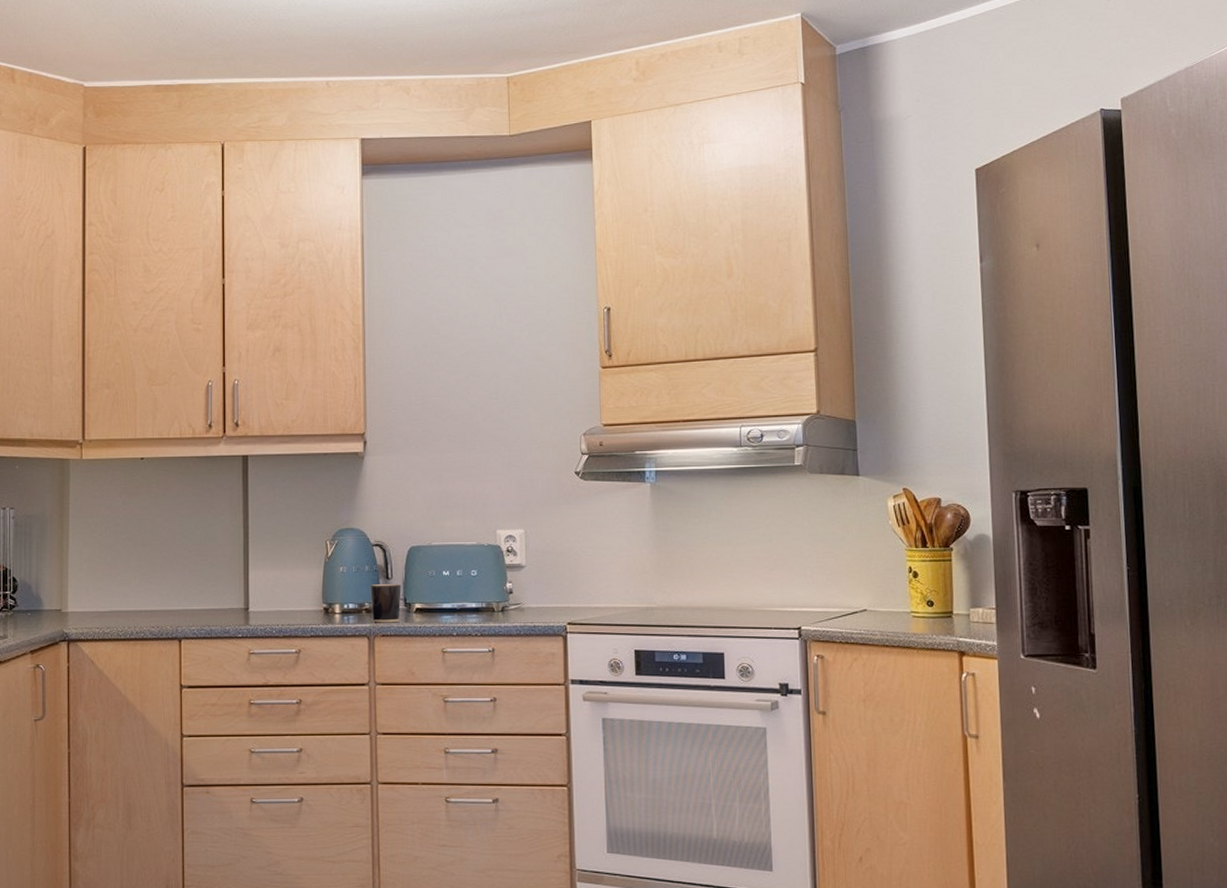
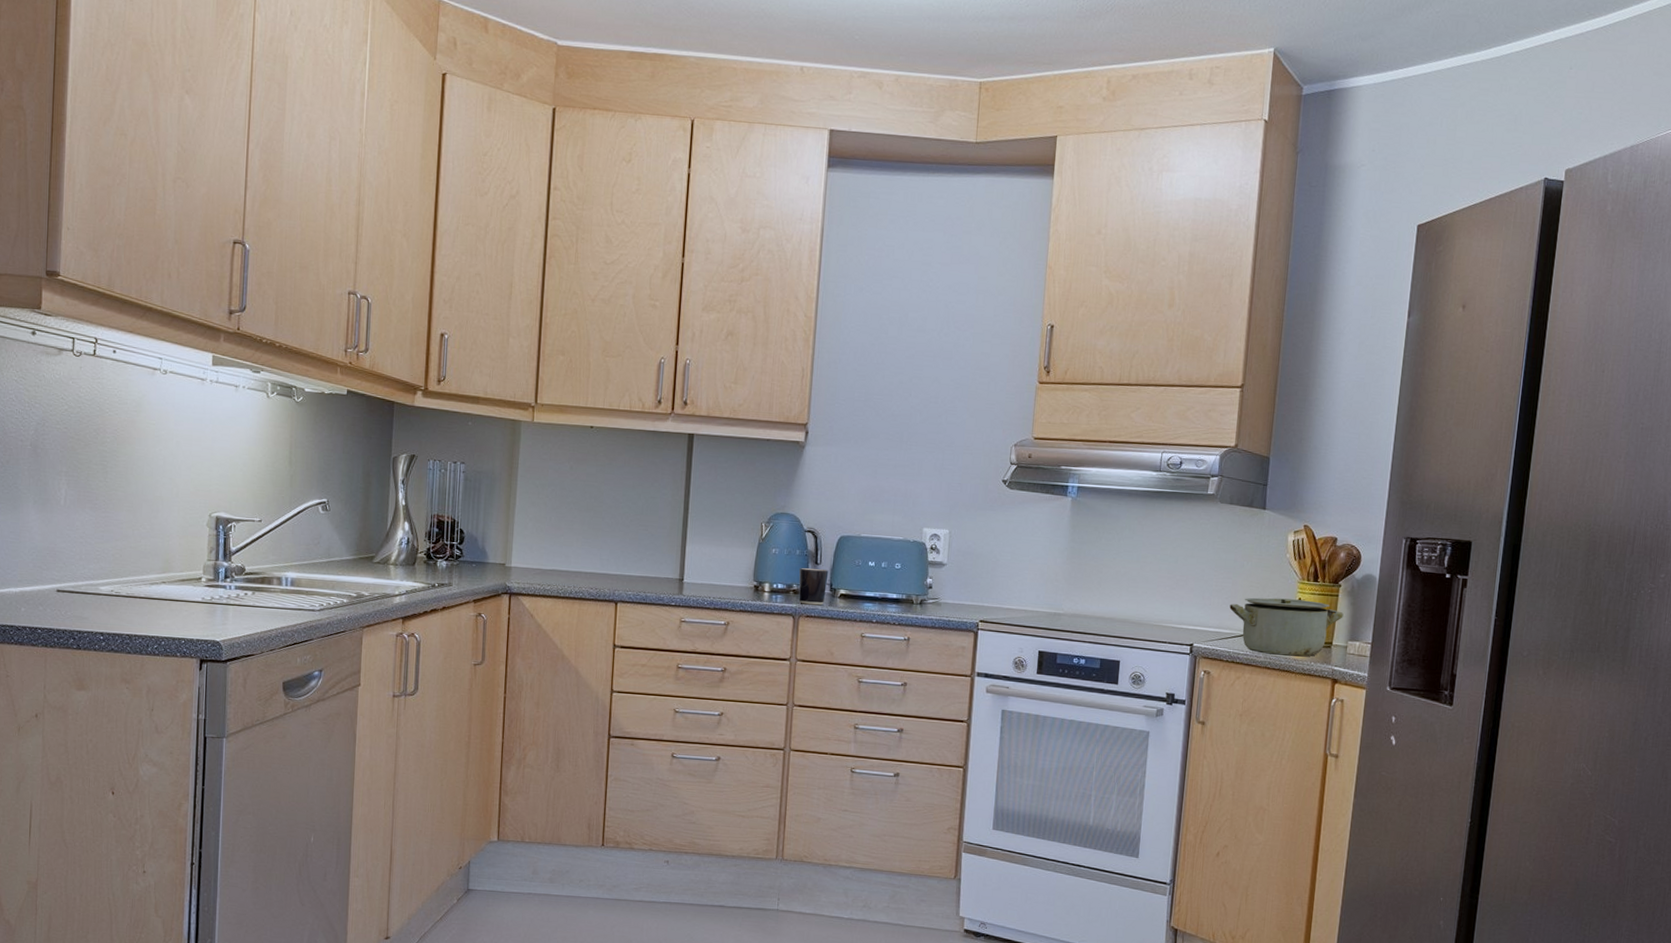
cooking pot: none [835,568,961,631] -> present [1229,597,1344,657]

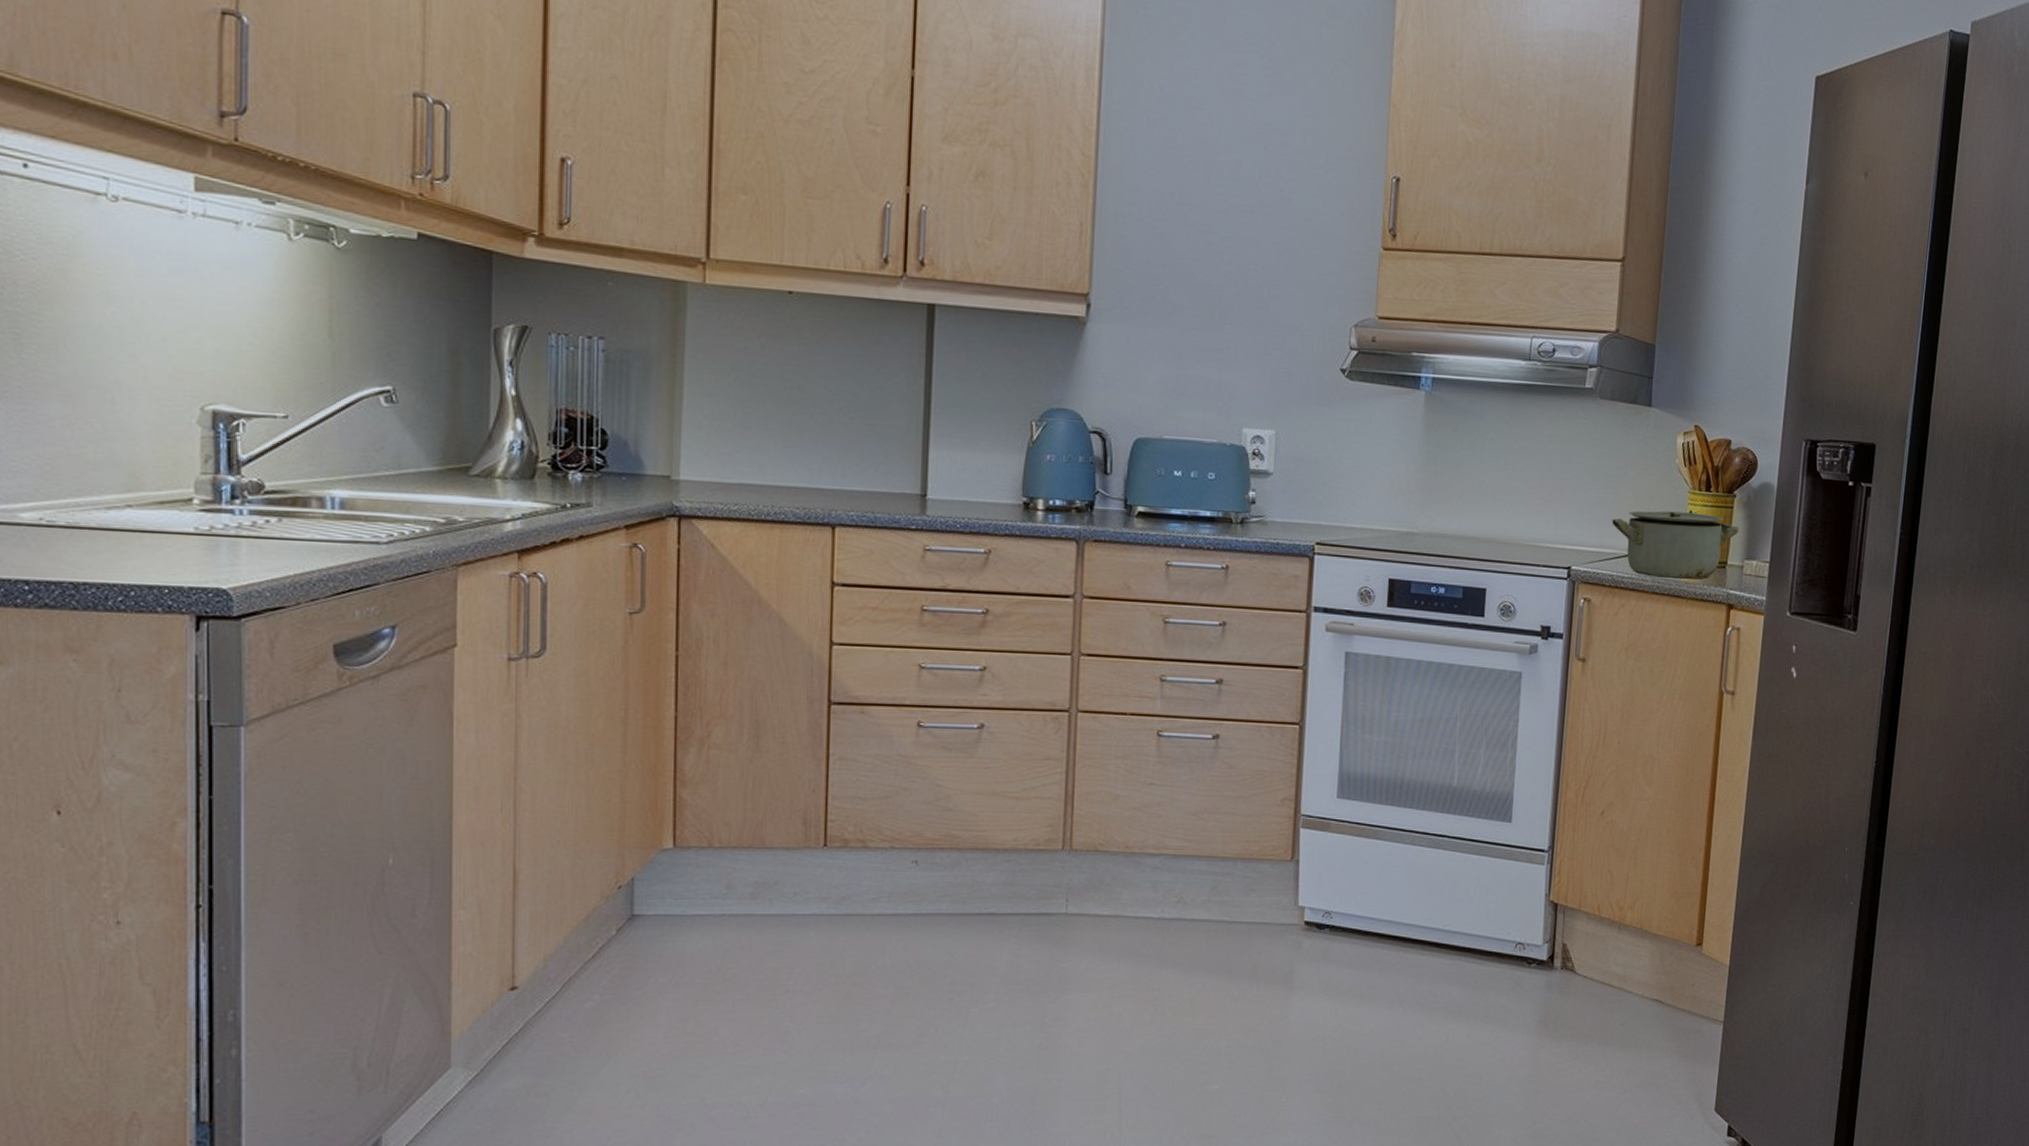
mug: present [798,567,829,606] -> none [1082,478,1122,527]

